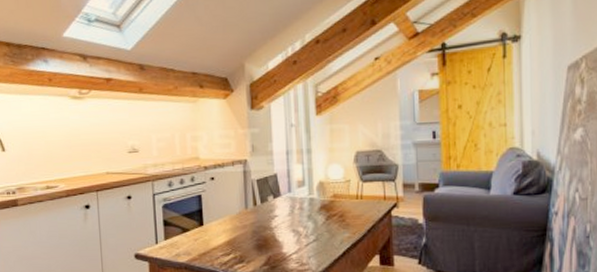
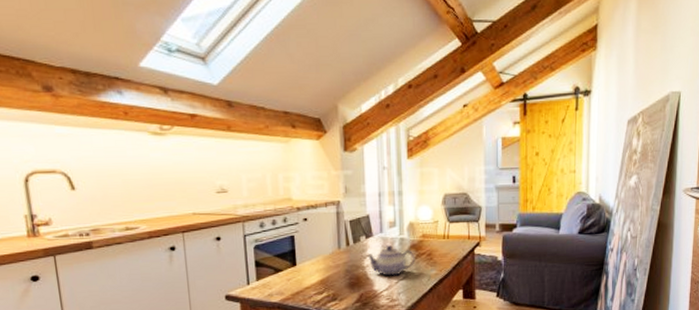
teapot: none [274,204,326,238] -> present [366,244,416,276]

